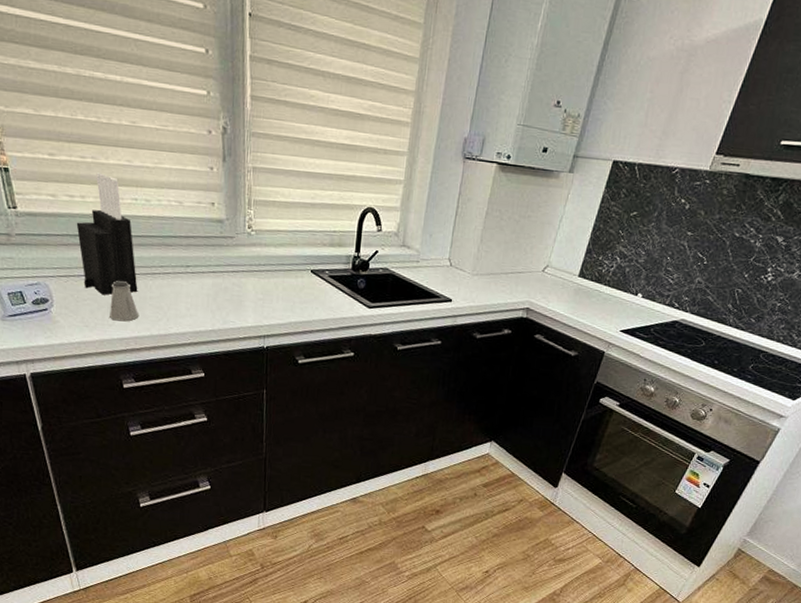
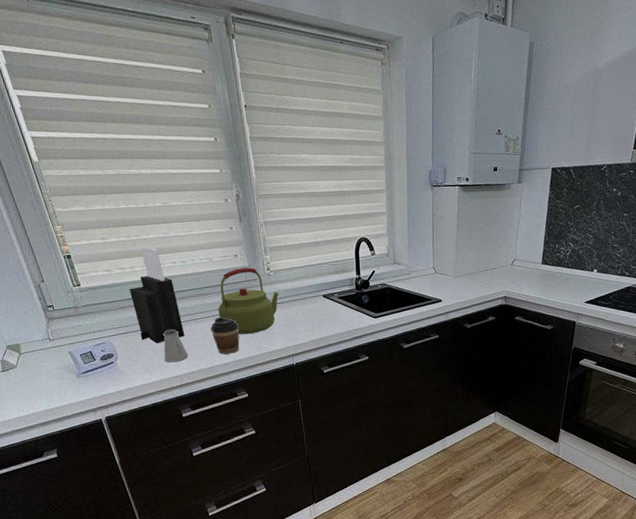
coffee cup: none [170,275,204,323] -> present [211,316,240,355]
kettle: none [181,220,259,303] -> present [218,268,279,334]

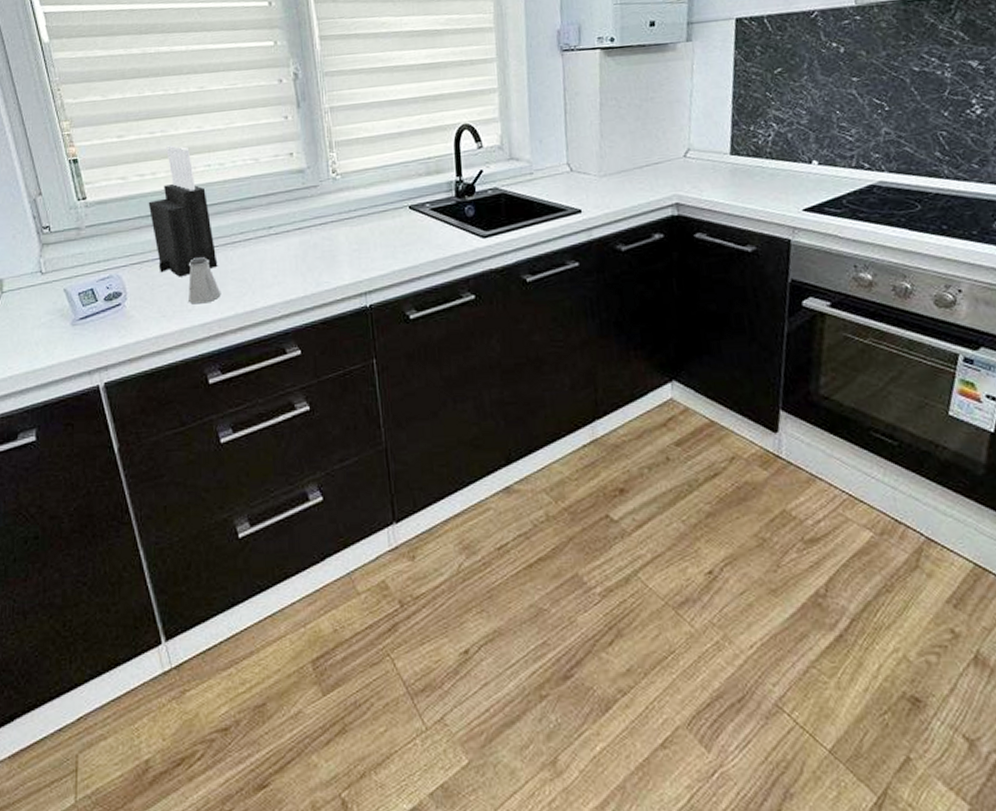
coffee cup: present [211,316,240,355] -> none [253,238,292,293]
kettle: present [218,268,279,334] -> none [264,170,348,263]

